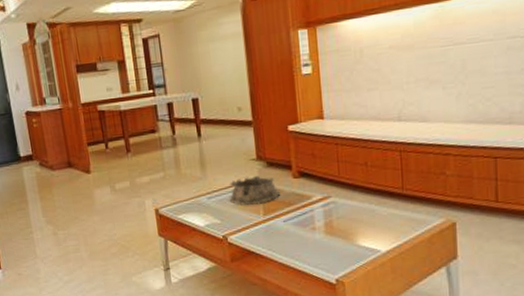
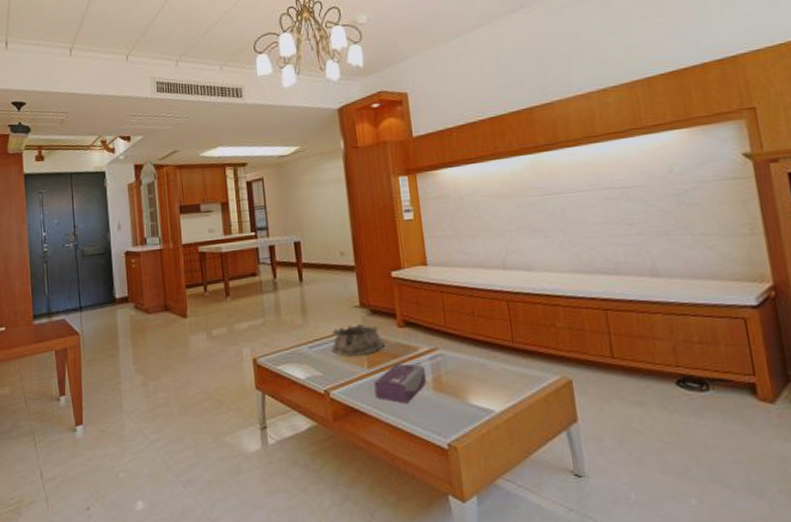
tissue box: none [269,211,319,246] -> present [373,364,427,404]

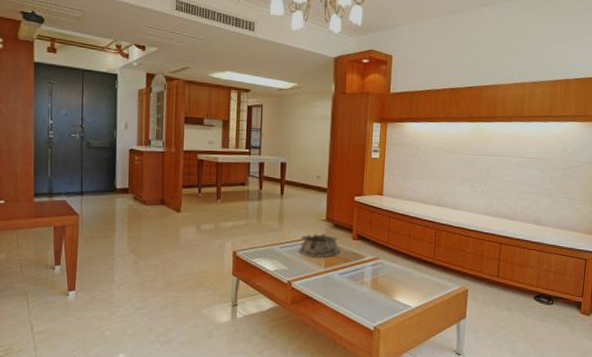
tissue box: present [373,364,427,404] -> none [326,266,368,296]

